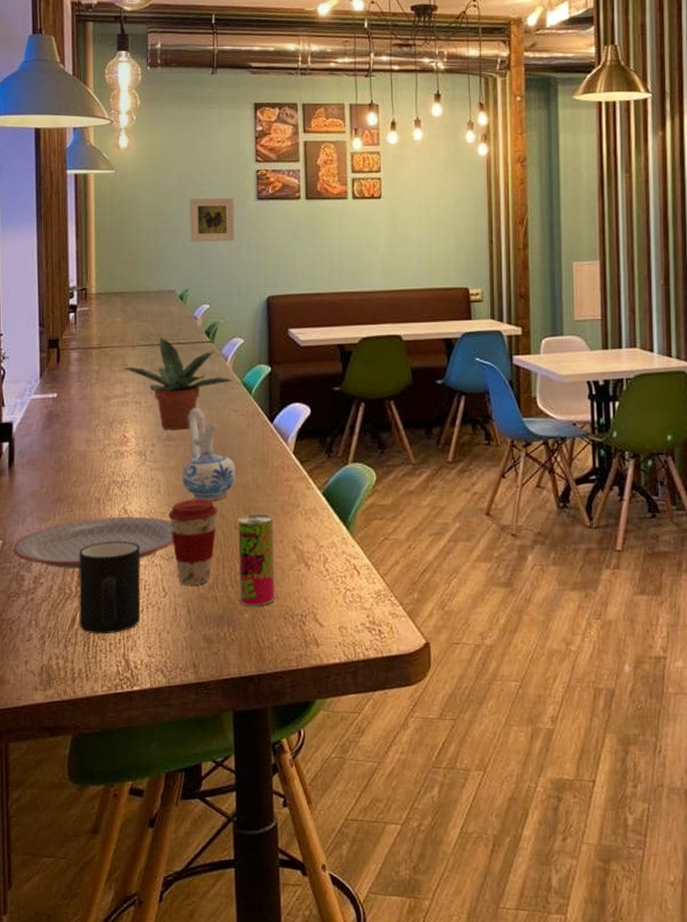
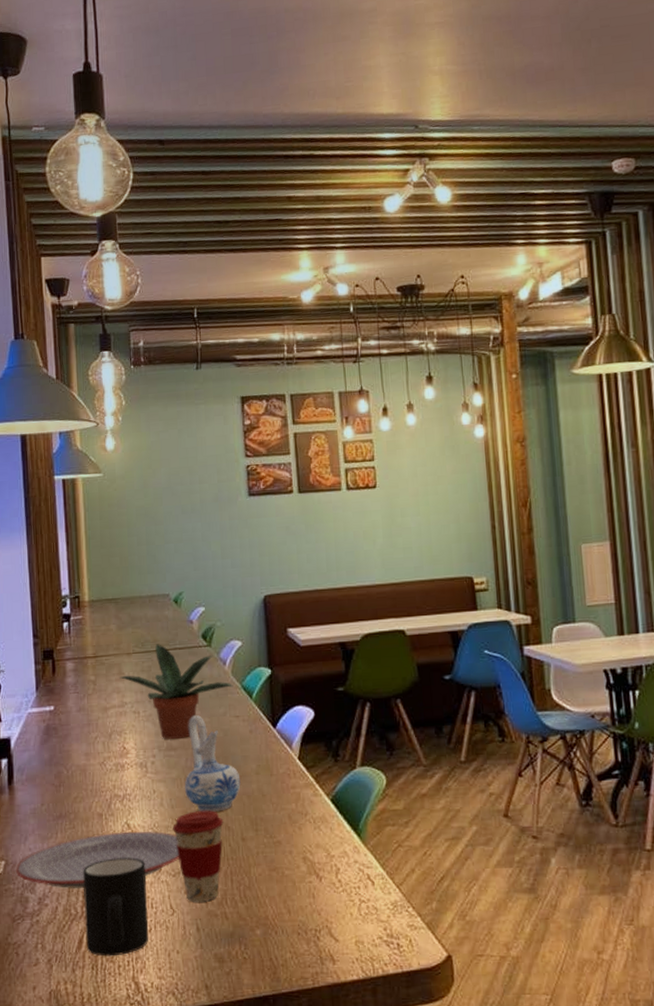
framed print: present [190,197,234,242] -> none [180,496,227,543]
beverage can: present [238,513,276,606] -> none [244,823,288,922]

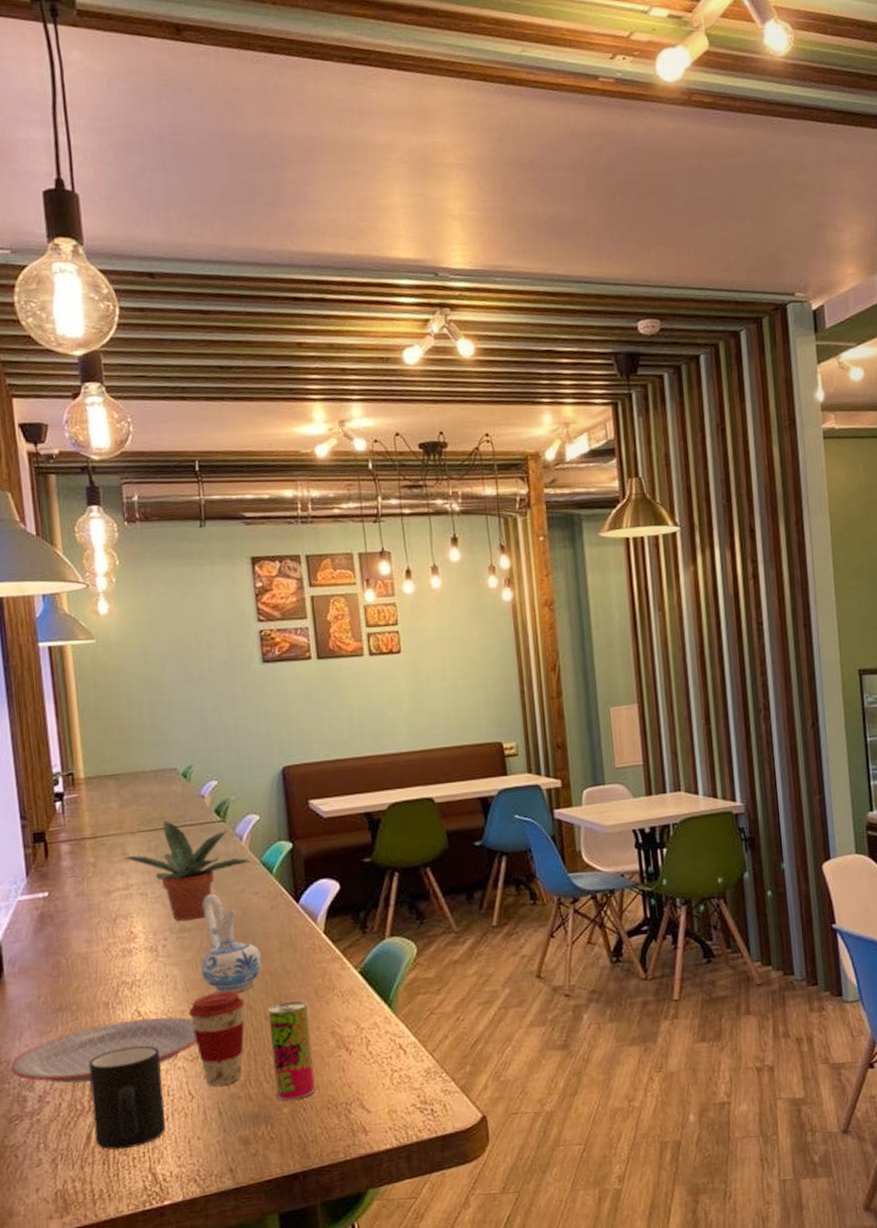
beverage can: none [244,823,288,922] -> present [268,1000,316,1101]

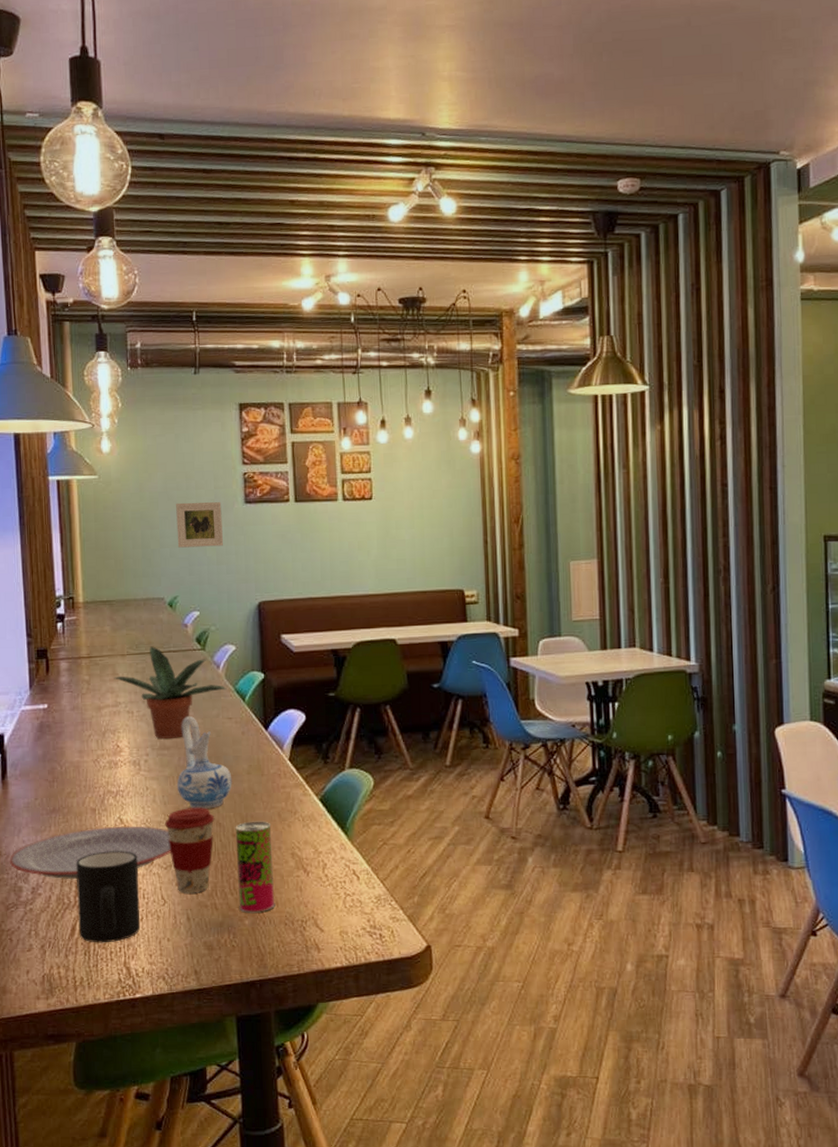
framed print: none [186,663,240,714] -> present [176,502,223,548]

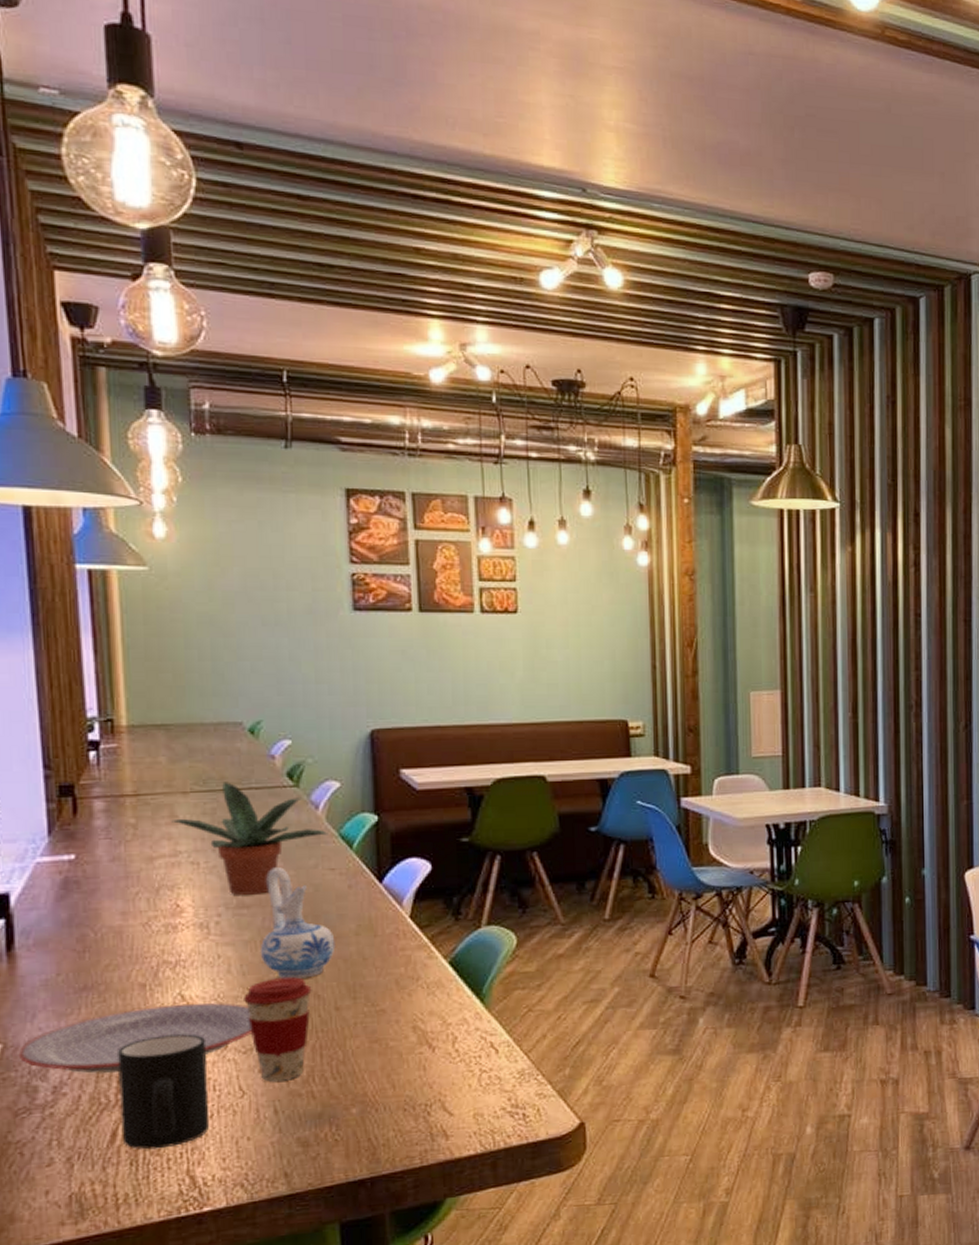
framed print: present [176,502,223,548] -> none [259,606,324,661]
beverage can: present [235,821,275,913] -> none [339,990,392,1100]

